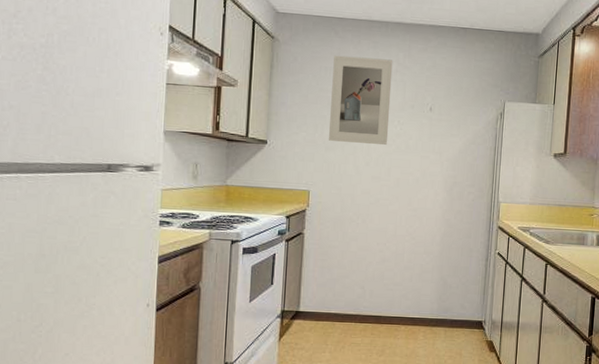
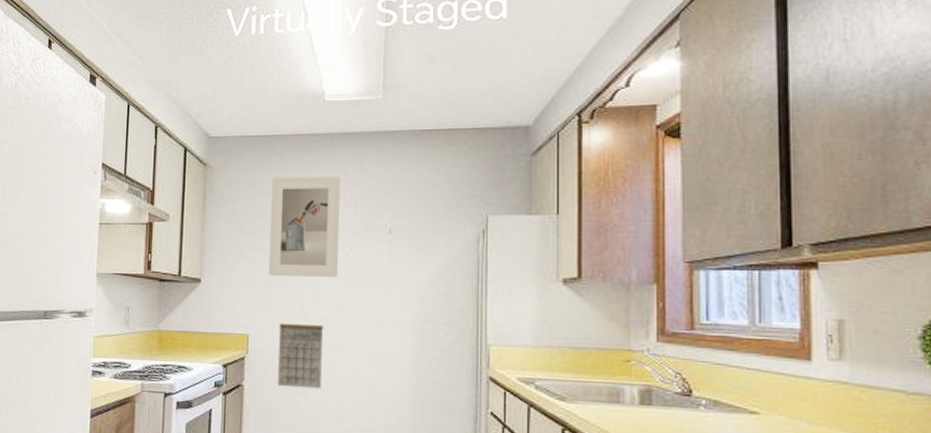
calendar: none [333,181,375,236] -> present [277,322,324,389]

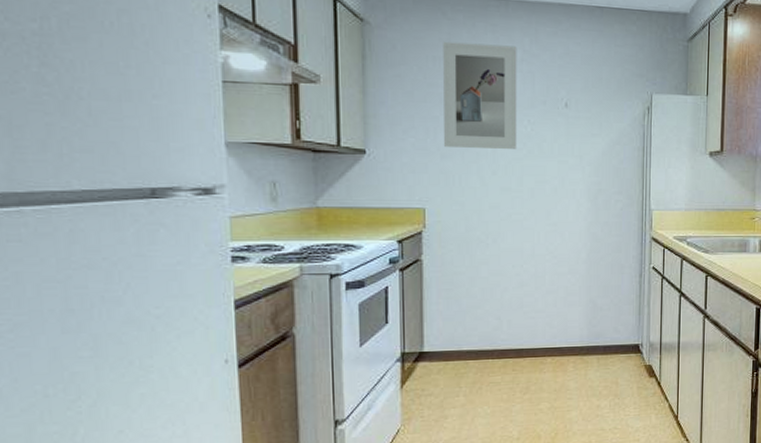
calendar: present [277,322,324,389] -> none [457,195,505,259]

